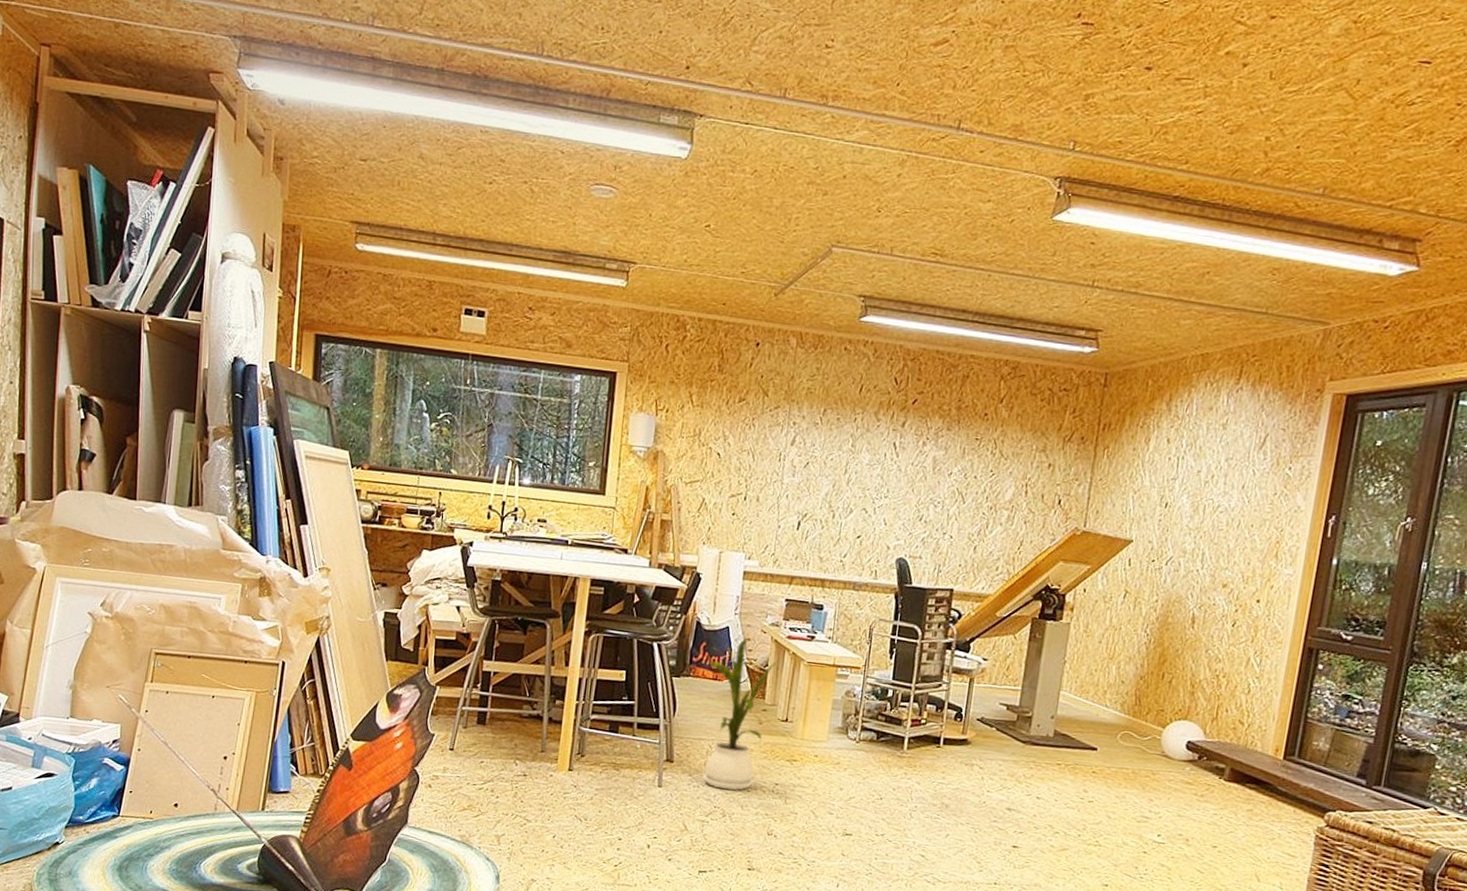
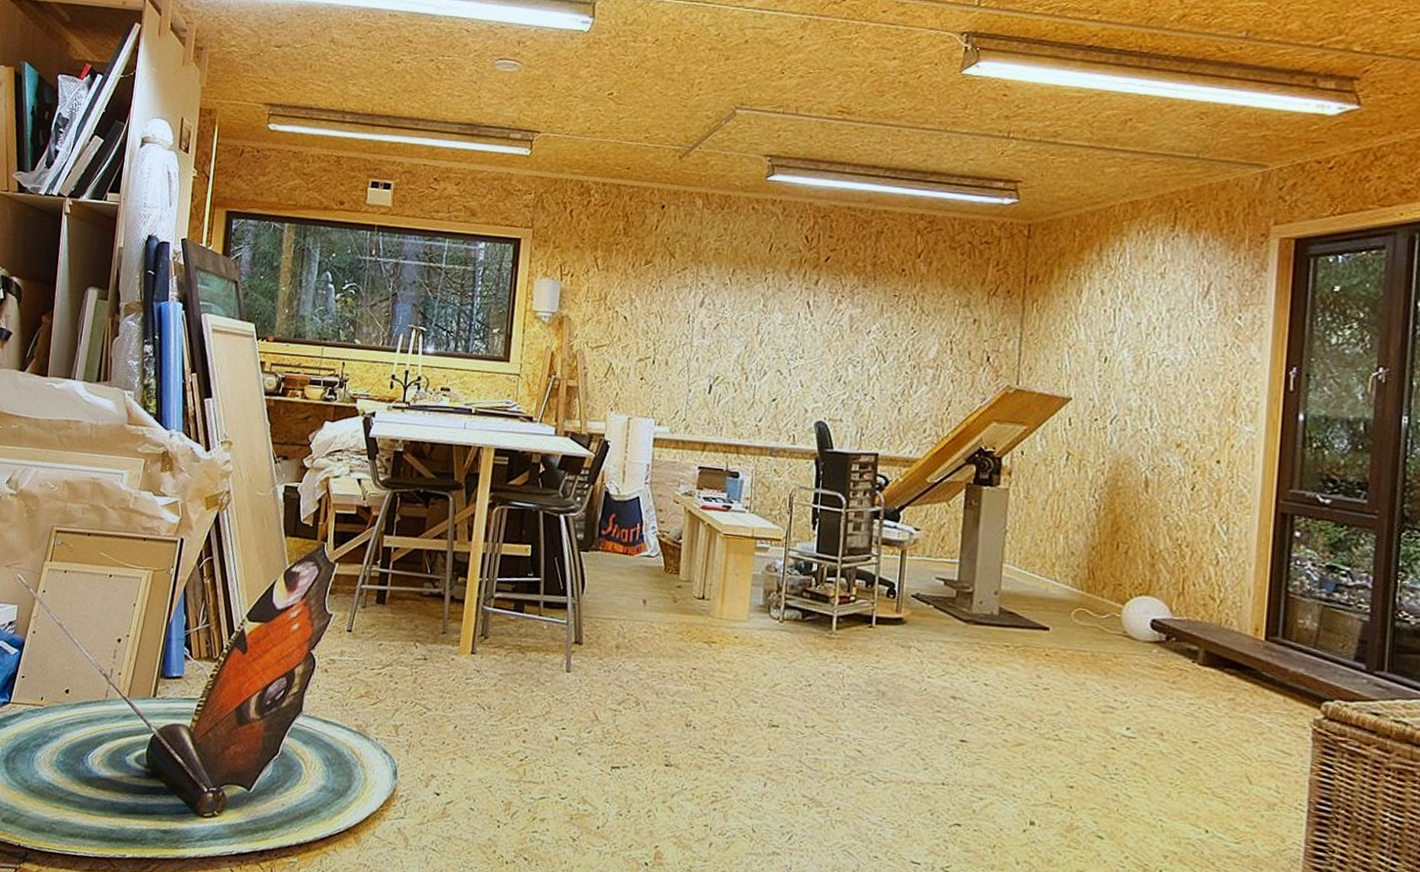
house plant: present [703,638,776,791] -> none [614,509,690,676]

